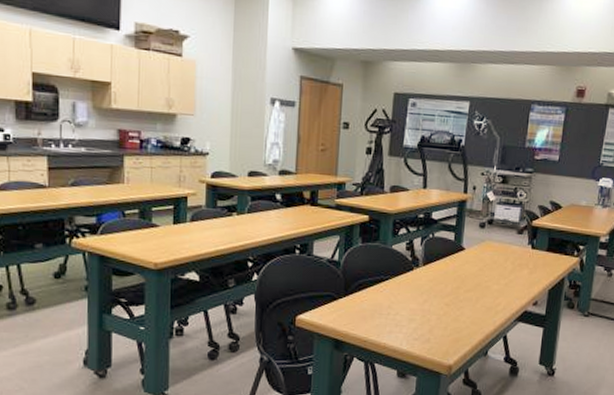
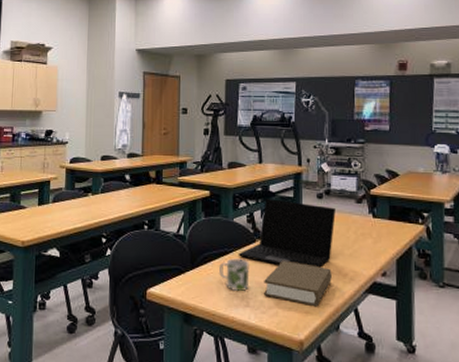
mug: none [372,286,405,318] -> present [218,258,249,291]
laptop: none [395,226,496,297] -> present [239,199,336,268]
book: none [418,290,486,334] -> present [264,261,332,307]

